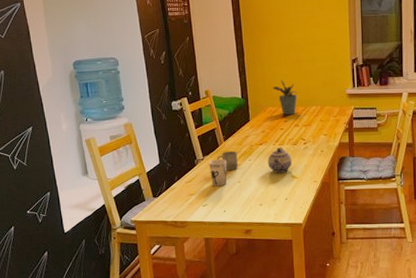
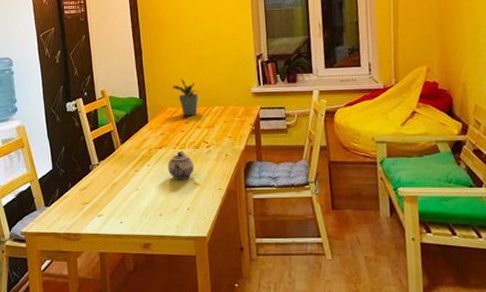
cup: present [209,158,227,187] -> none [104,164,124,195]
cup: present [217,151,238,171] -> none [113,155,136,178]

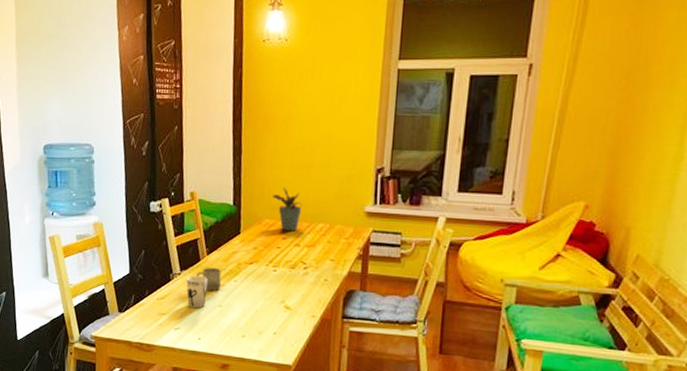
cup: none [104,164,124,195] -> present [186,275,208,309]
cup: none [113,155,136,178] -> present [196,267,221,292]
teapot: present [168,152,195,179] -> none [257,270,288,301]

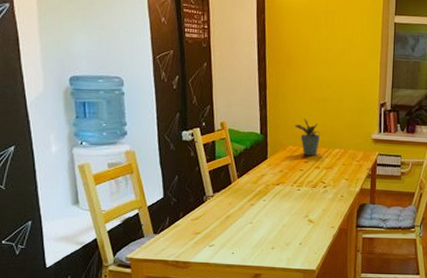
cup: present [186,275,208,309] -> none [219,197,239,226]
cup: present [196,267,221,292] -> none [229,189,251,211]

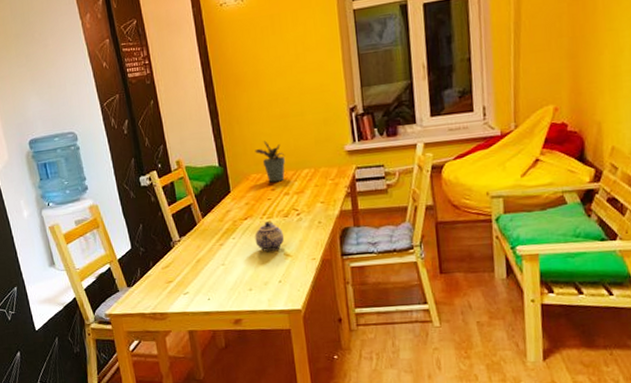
teapot: none [283,190,310,216] -> present [255,221,285,252]

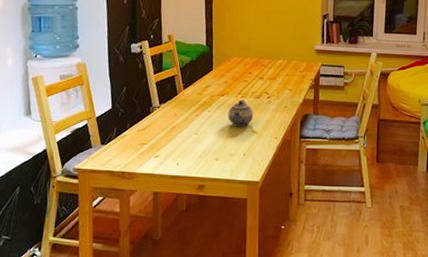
potted plant: present [255,141,285,183] -> none [239,30,265,67]

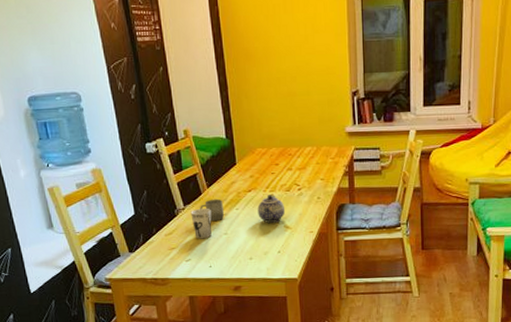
cup: none [165,107,185,137] -> present [190,208,212,239]
cup: none [174,100,197,122] -> present [200,198,224,222]

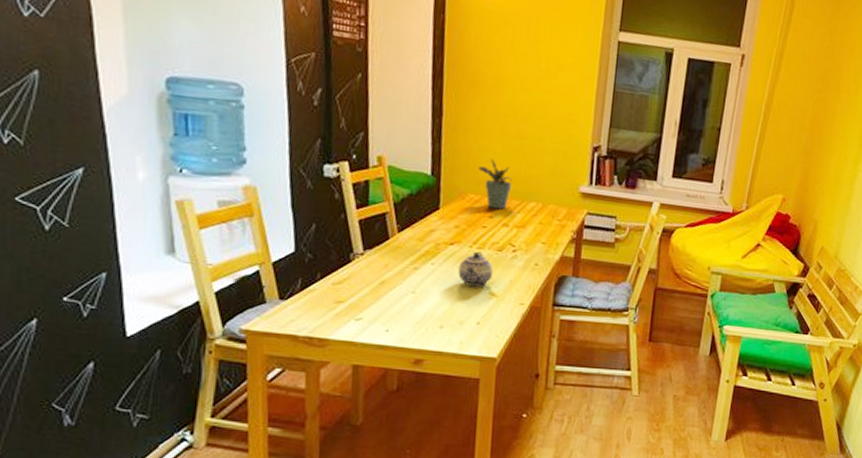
cup: present [190,208,212,239] -> none [370,256,399,296]
cup: present [200,198,224,222] -> none [384,247,416,276]
potted plant: none [261,117,290,158] -> present [478,158,513,210]

